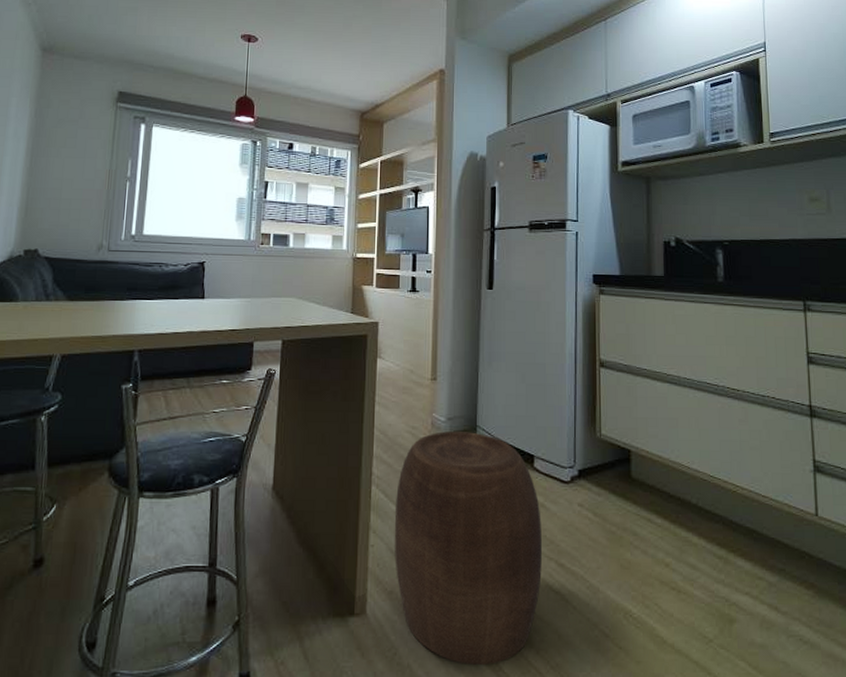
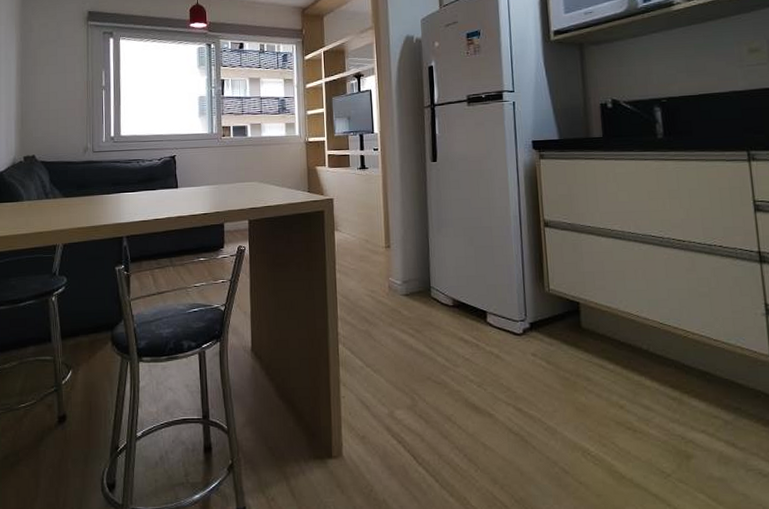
stool: present [394,431,542,665] -> none [361,293,501,499]

